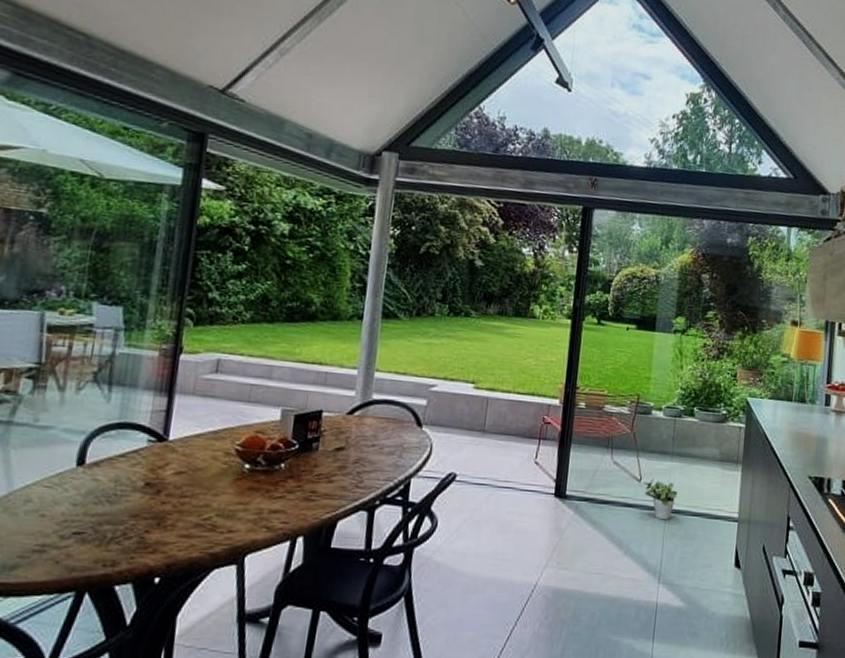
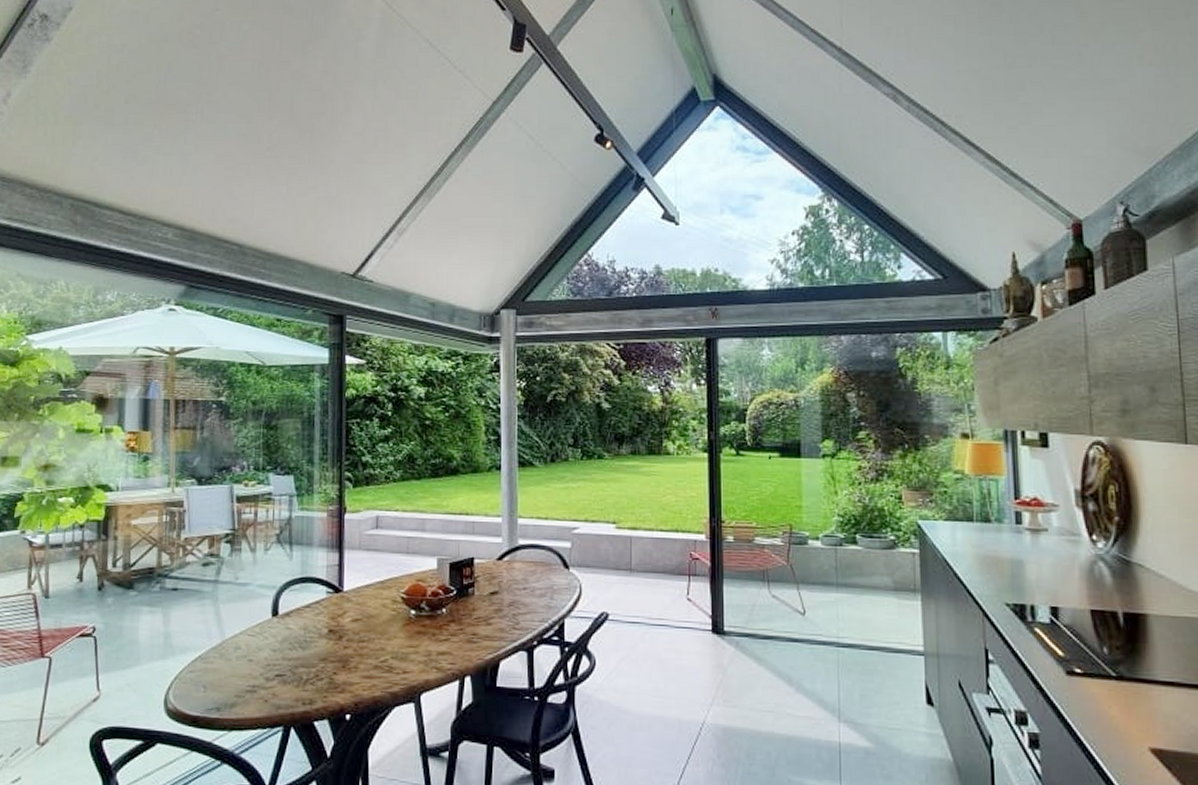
potted plant: present [644,478,678,520] -> none [808,611,849,655]

